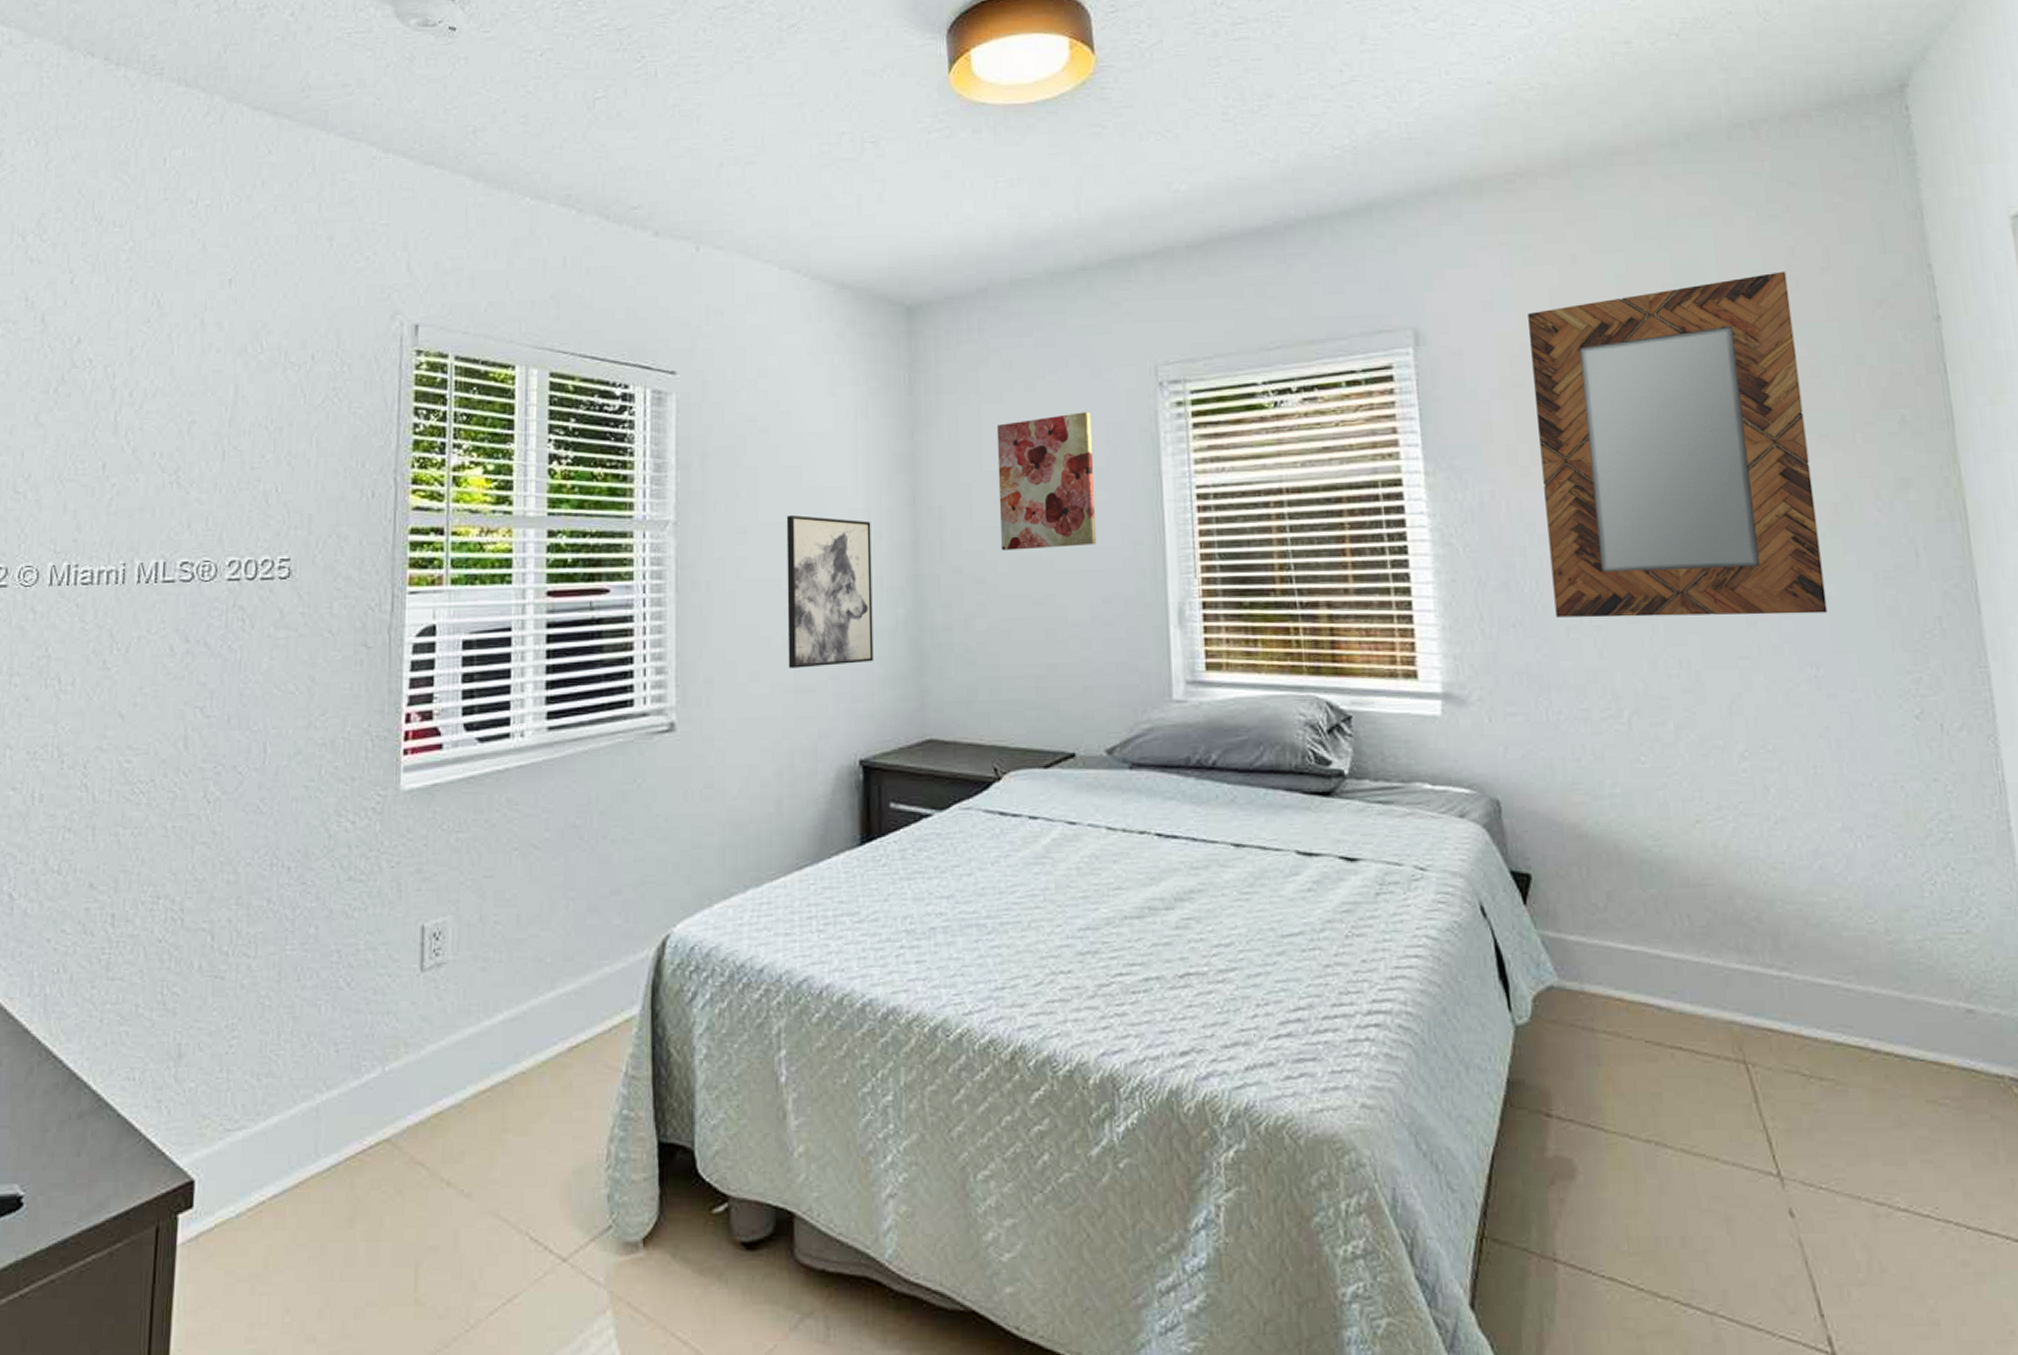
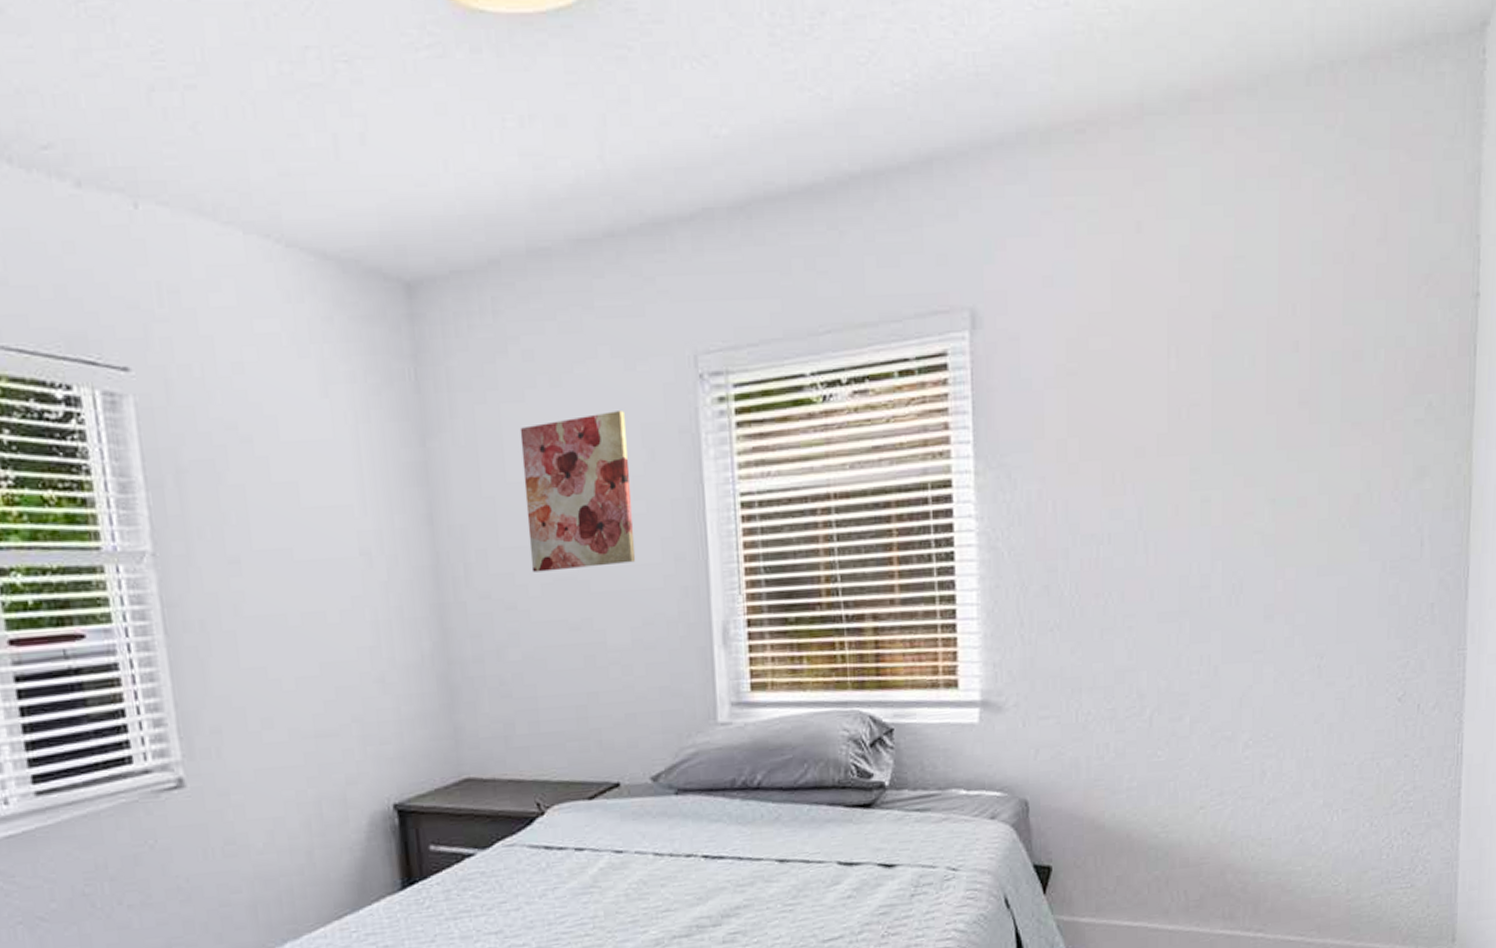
wall art: present [786,514,874,669] -> none [285,539,400,713]
home mirror: present [1528,271,1828,618] -> none [1088,242,1344,620]

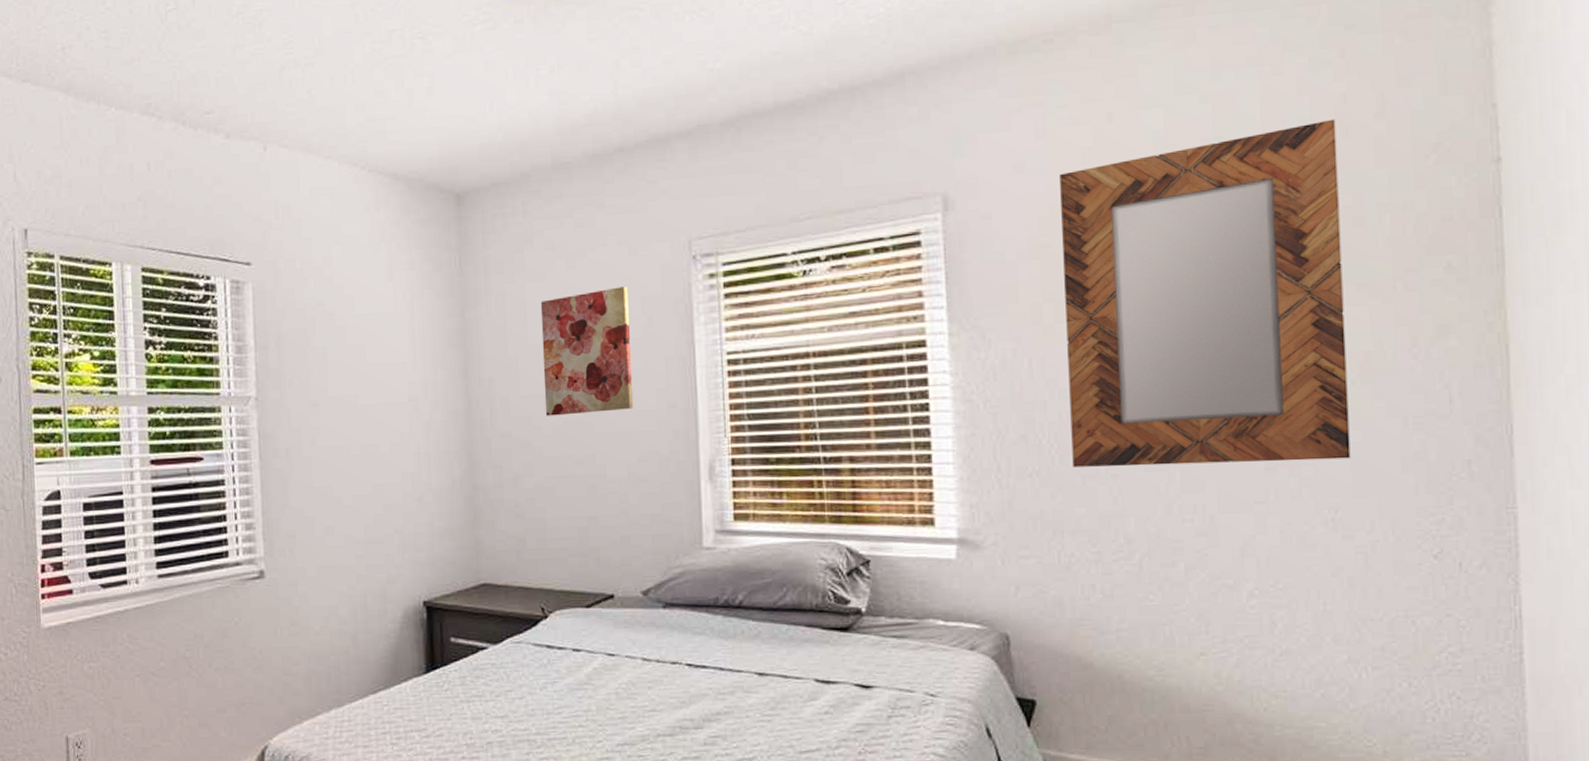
home mirror: none [1088,242,1344,620] -> present [1060,119,1351,467]

